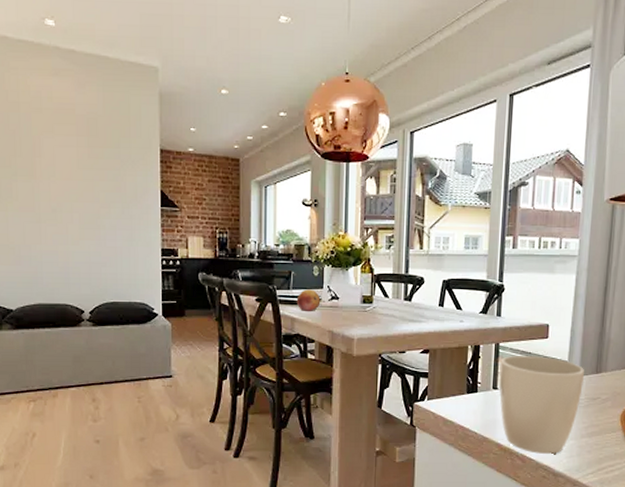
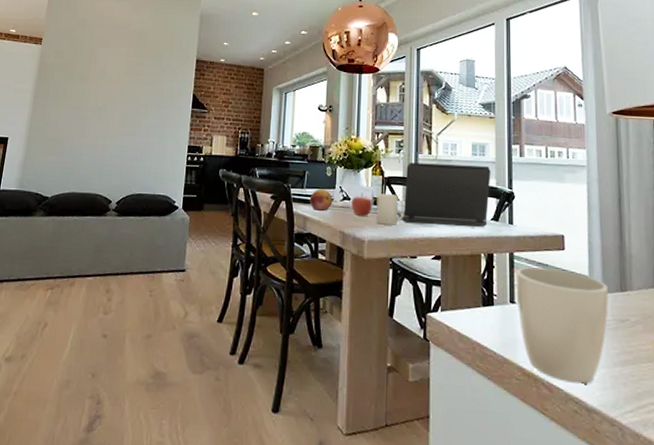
fruit: none [340,291,362,314] -> present [351,192,373,216]
mug: none [365,291,394,323] -> present [376,193,404,225]
laptop computer: none [386,258,483,321] -> present [397,162,491,227]

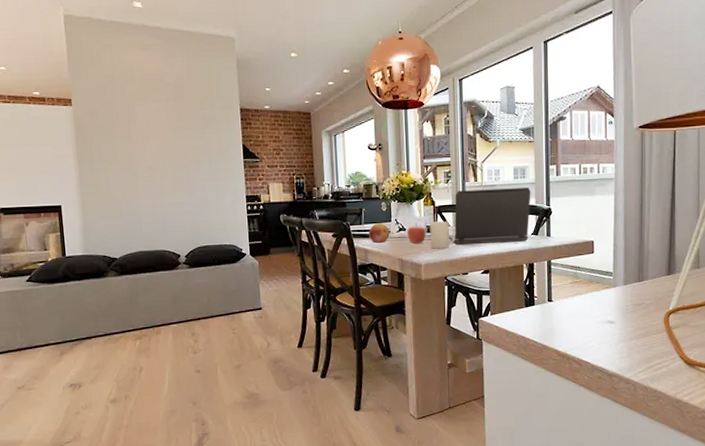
cup: present [516,266,609,385] -> none [553,269,629,358]

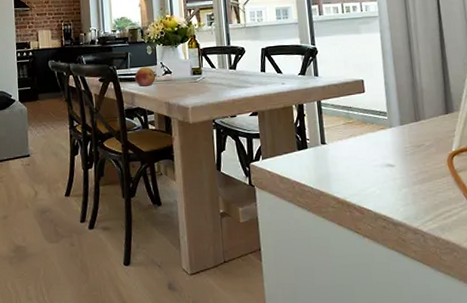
fruit: present [407,223,427,243] -> none [173,65,192,86]
mug: present [430,221,455,249] -> none [195,63,221,92]
laptop computer: present [448,188,531,246] -> none [214,28,296,88]

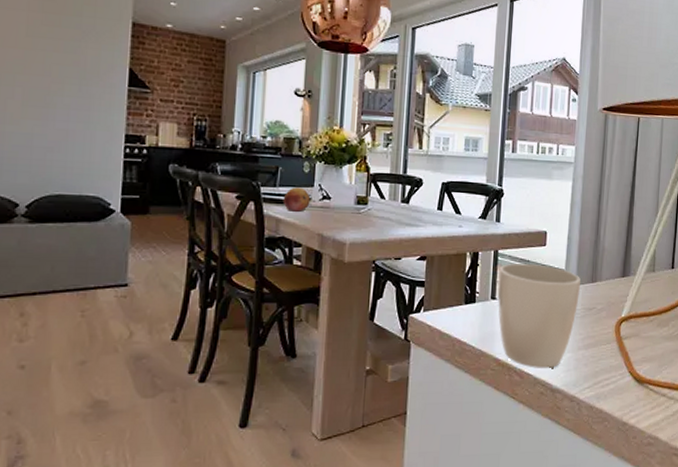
cup: none [324,109,406,205] -> present [498,263,582,369]

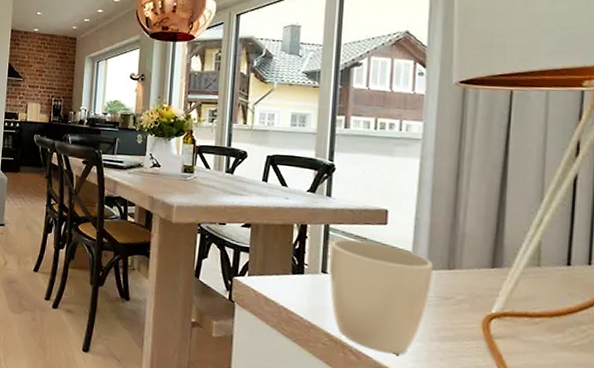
fruit: present [283,187,311,213] -> none [119,155,143,177]

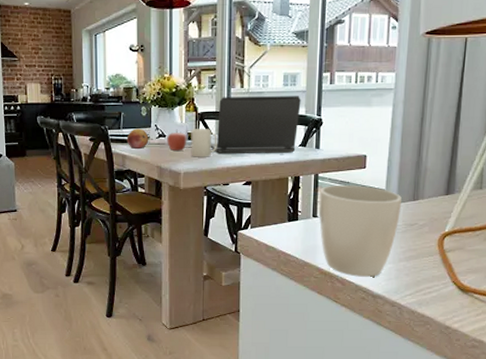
fruit: none [119,155,143,177] -> present [126,128,149,150]
fruit: none [161,160,183,183] -> present [167,129,187,151]
mug: none [186,162,215,193] -> present [191,129,217,157]
laptop computer: none [207,132,311,198] -> present [210,96,301,155]

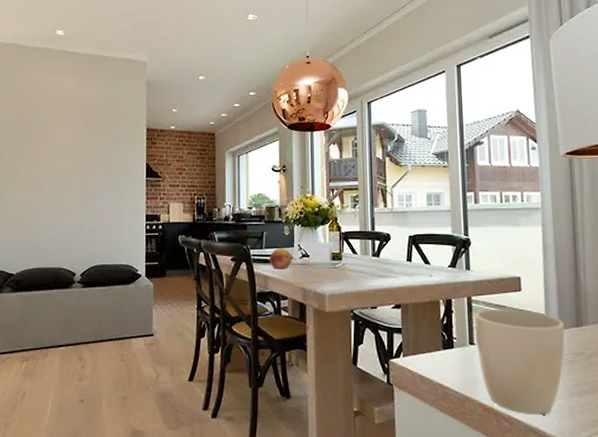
fruit: present [167,129,187,151] -> none [310,249,332,271]
mug: present [191,129,217,157] -> none [335,249,363,279]
laptop computer: present [210,96,301,155] -> none [355,215,447,276]

